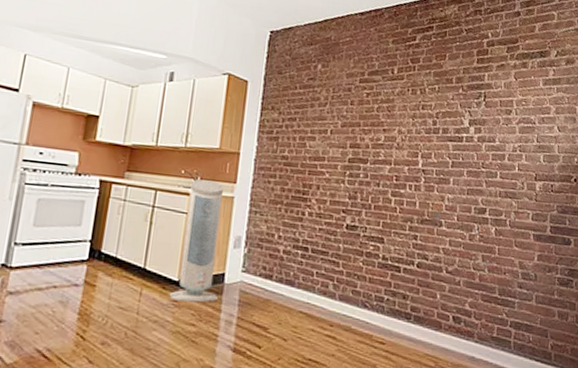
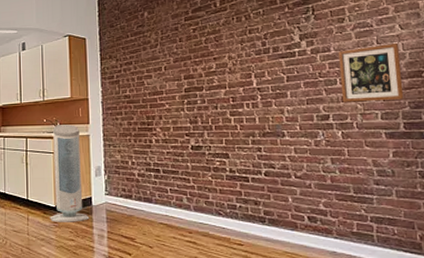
picture frame: none [499,143,555,202] -> present [338,43,404,102]

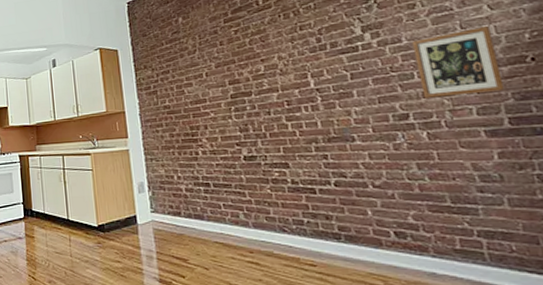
air purifier: present [50,124,90,222] -> none [90,139,136,243]

